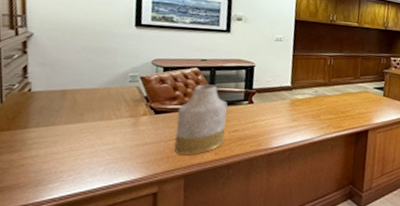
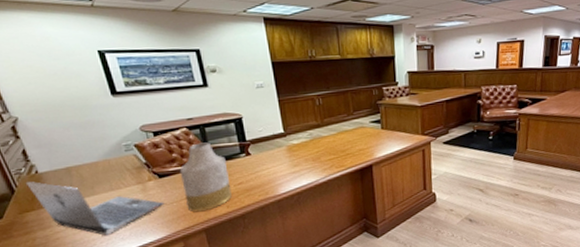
laptop computer: none [12,98,153,168] -> present [25,181,166,235]

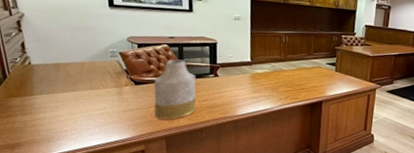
laptop computer: present [25,181,166,235] -> none [17,70,136,129]

